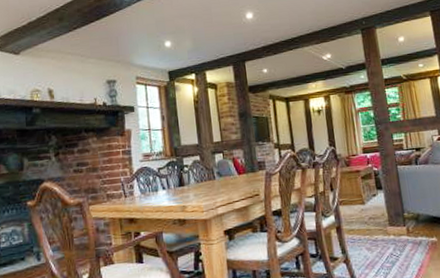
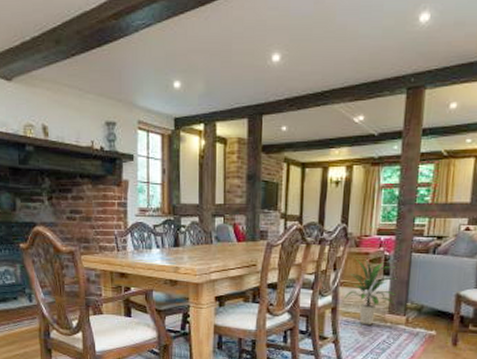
indoor plant: none [345,177,393,240] -> present [344,258,398,324]

